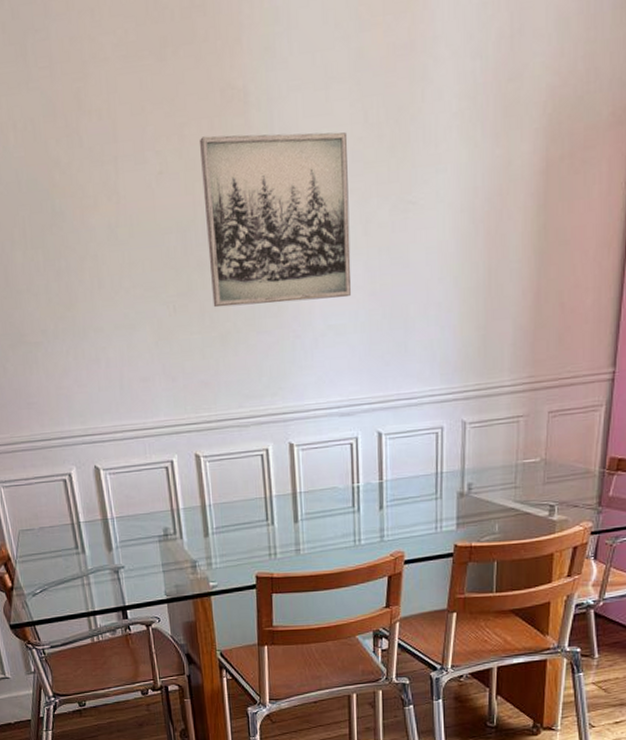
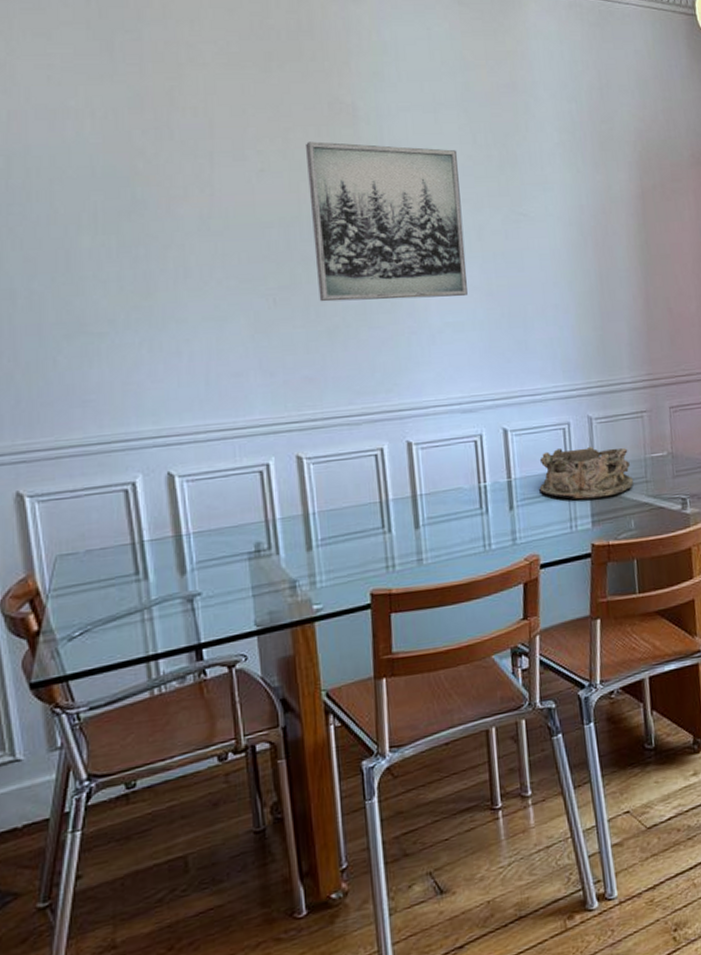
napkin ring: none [408,450,501,503] -> present [539,446,633,500]

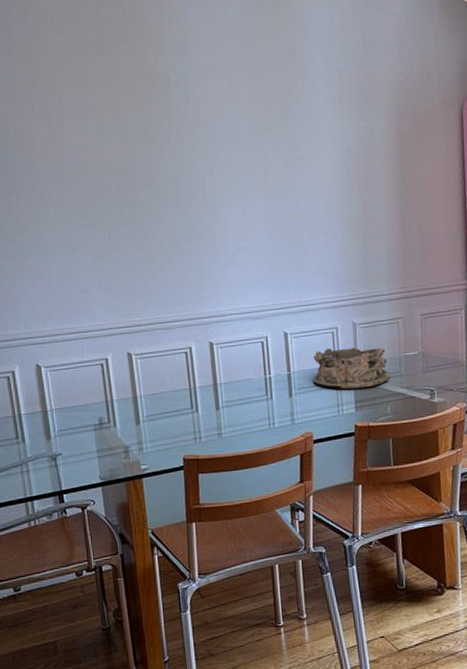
wall art: present [305,141,468,302] -> none [129,107,256,234]

